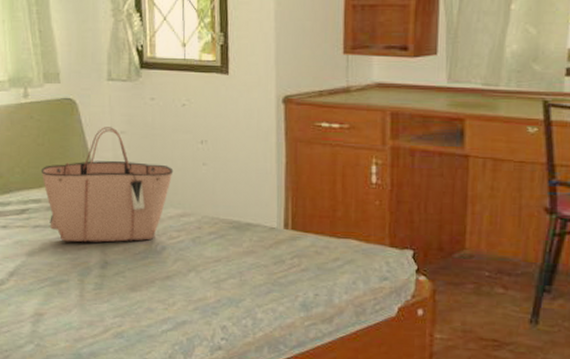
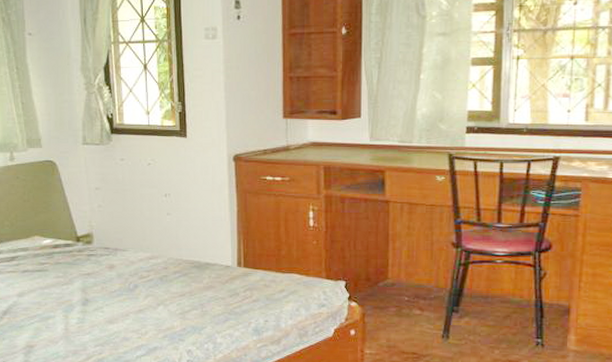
tote bag: present [41,127,174,243] -> none [27,184,142,284]

